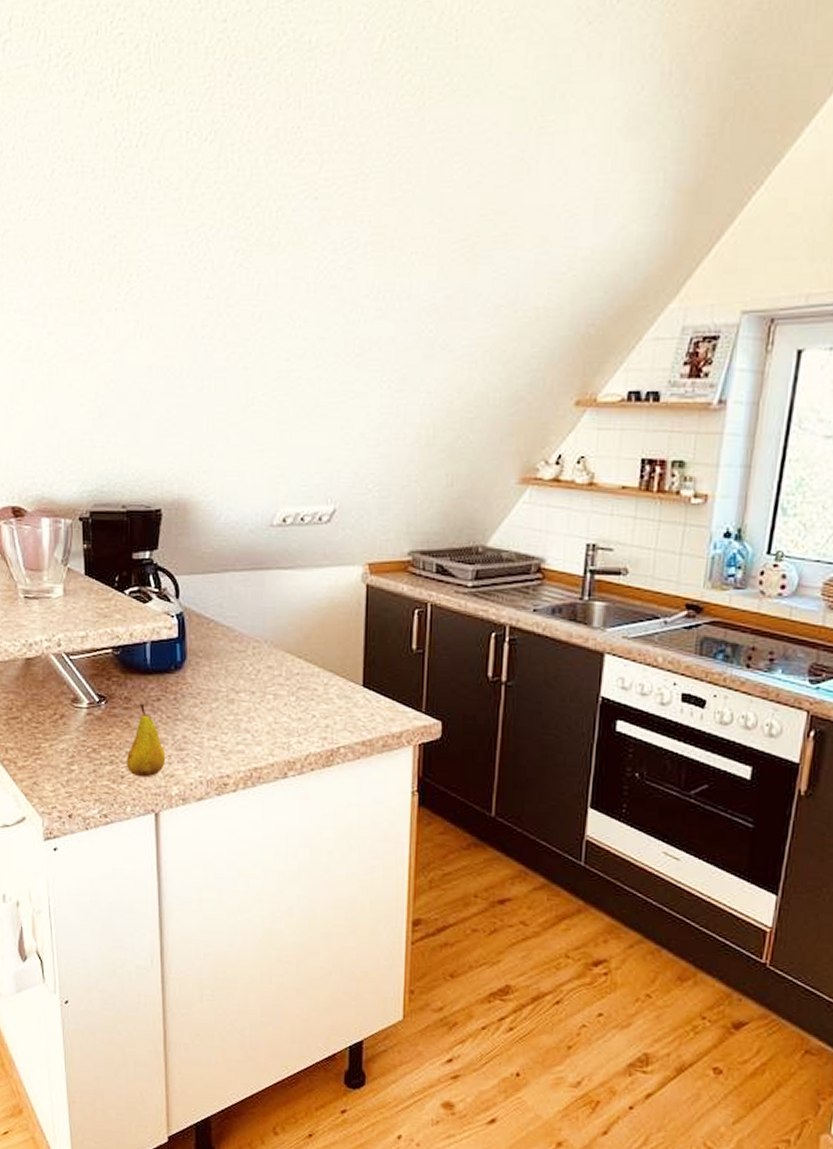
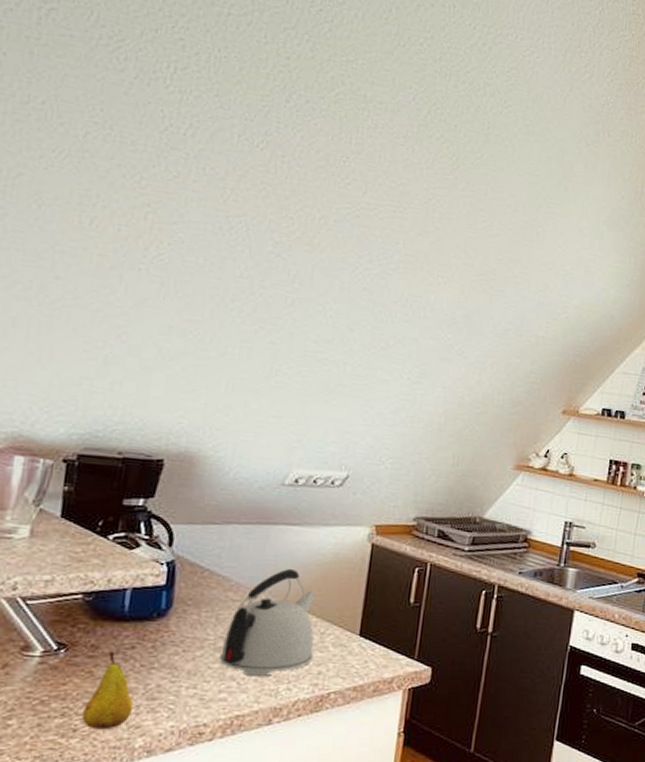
kettle: none [234,617,319,729] -> present [220,569,316,676]

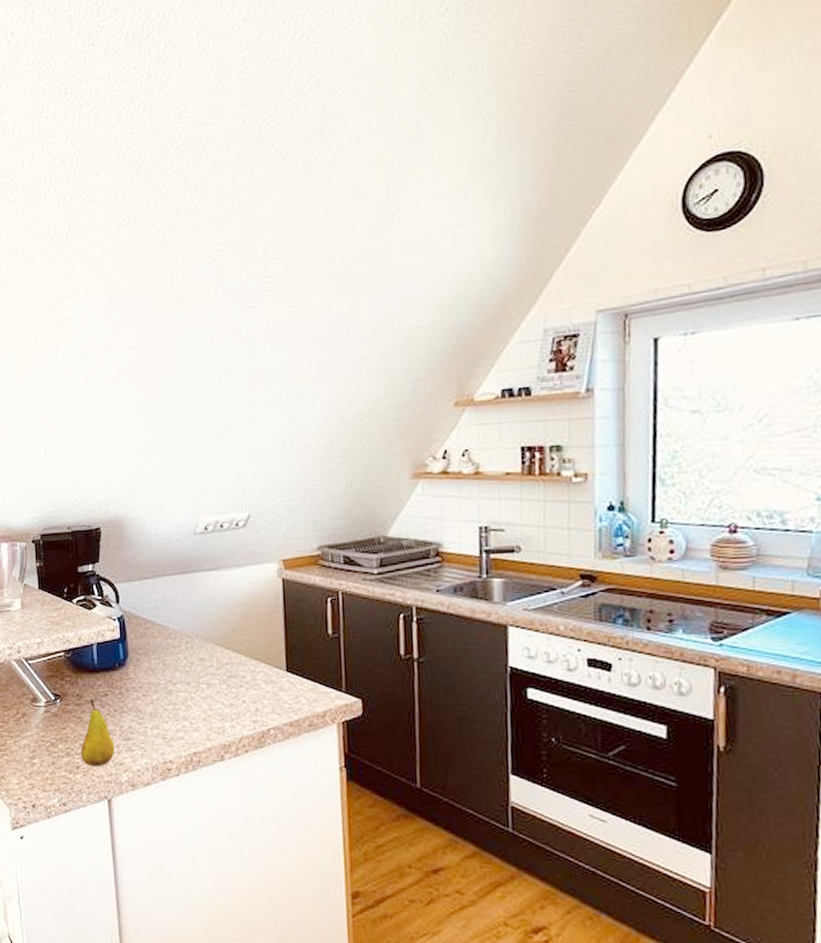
kettle: present [220,569,316,676] -> none [172,613,249,715]

